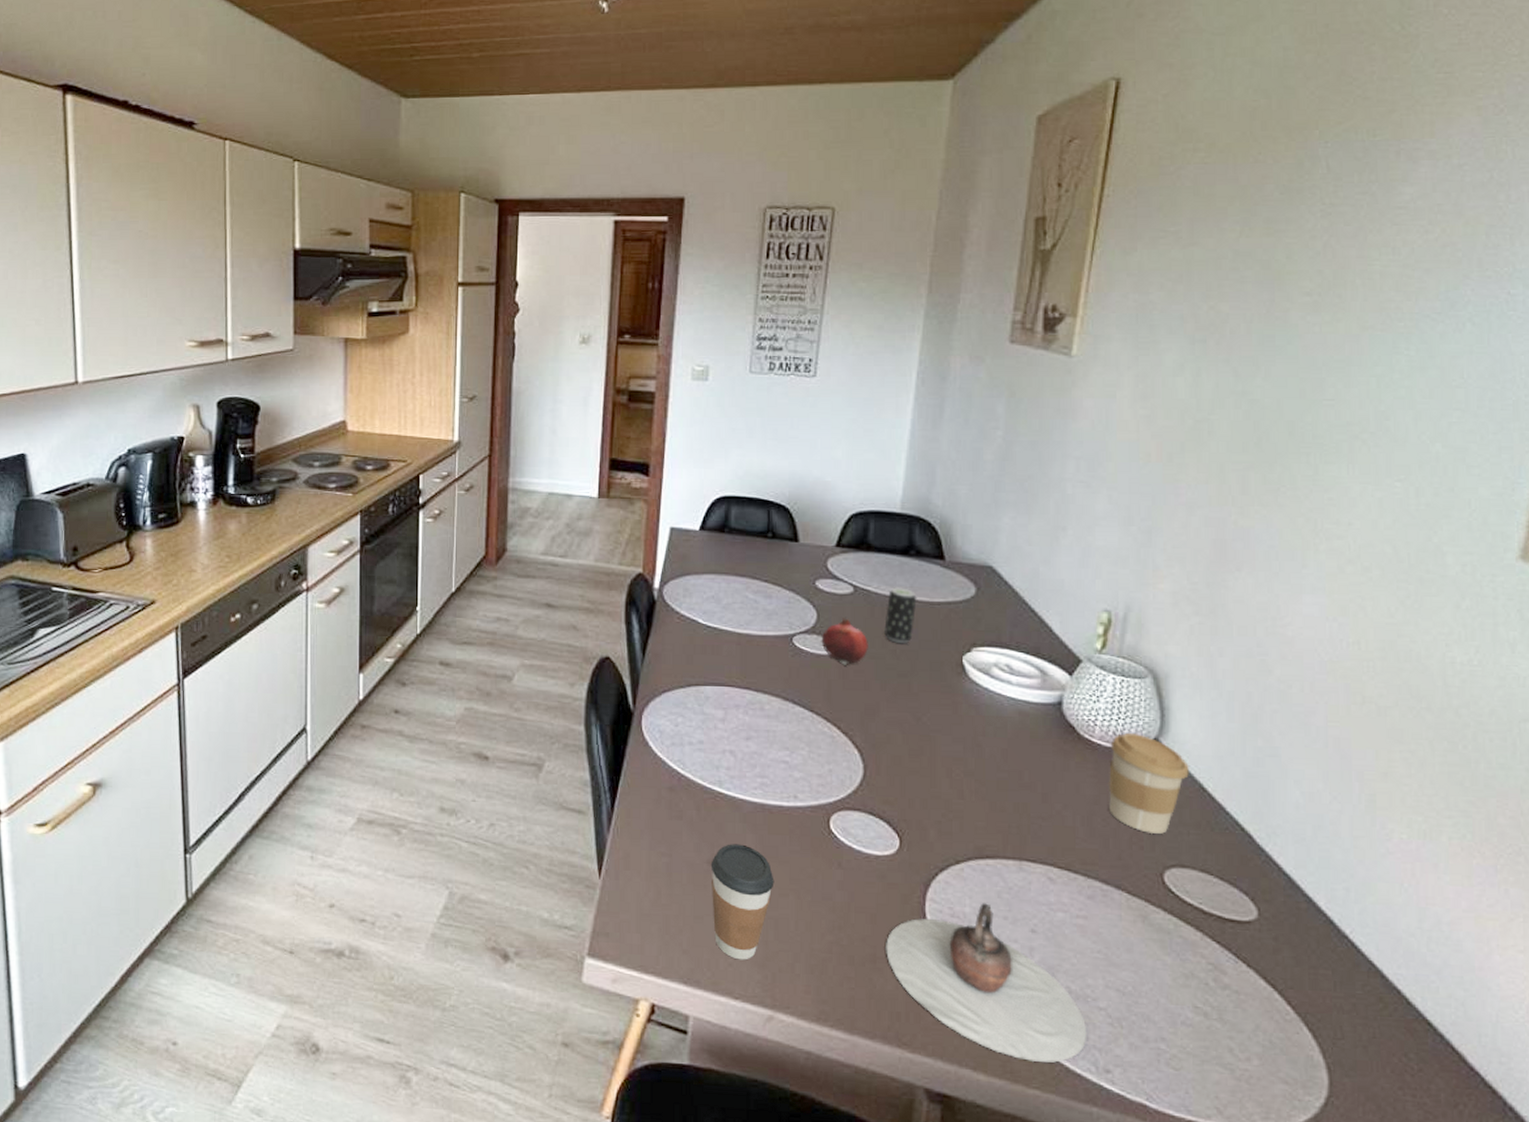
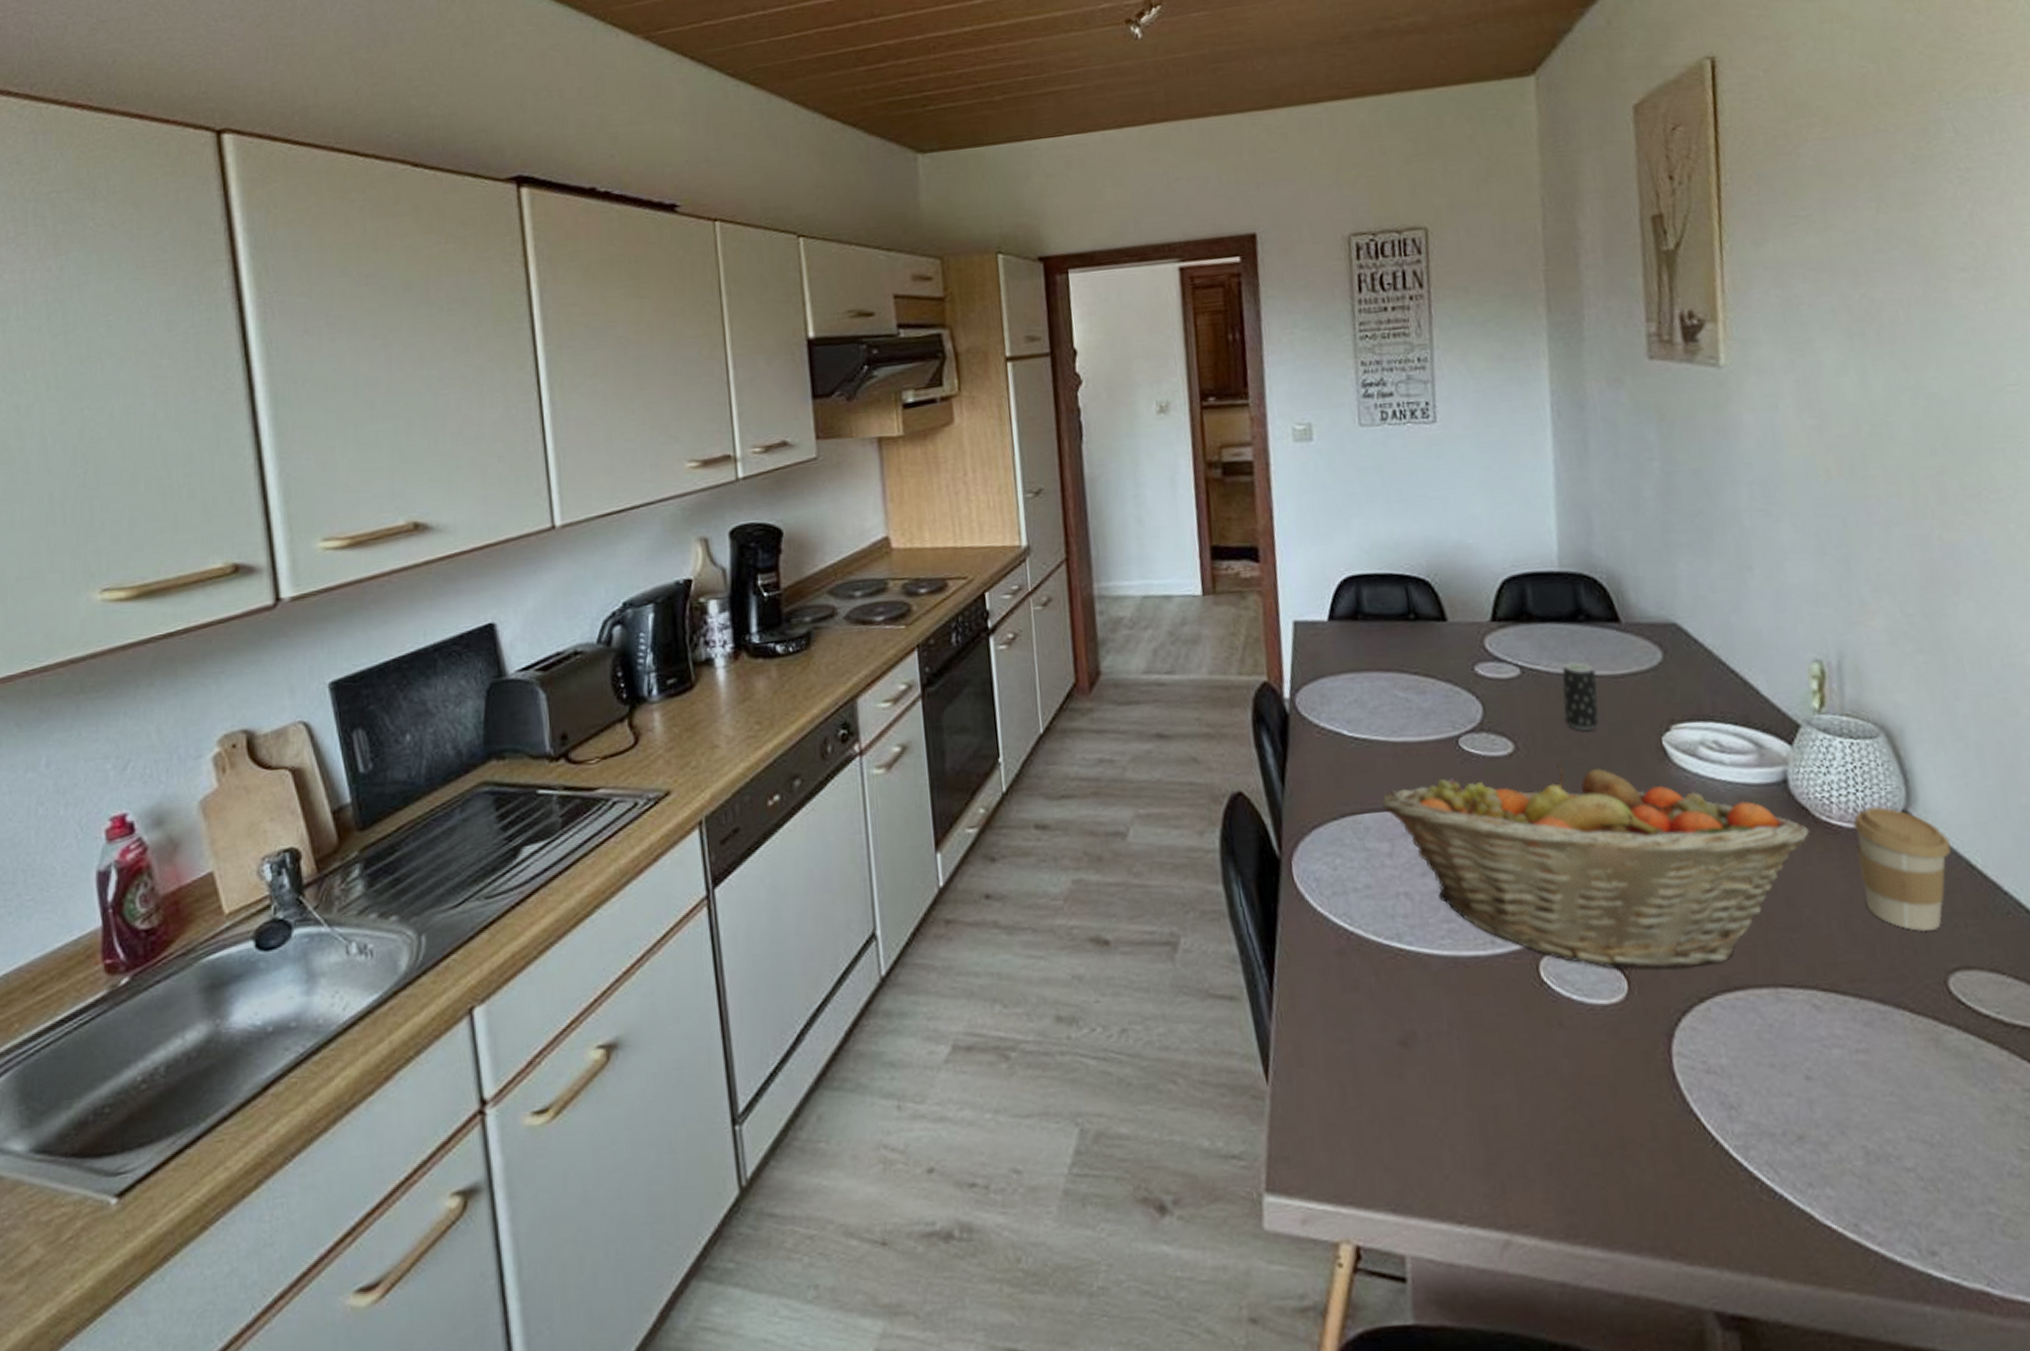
coffee cup: present [710,844,774,960] -> none [1402,1013,1485,1170]
fruit basket: none [722,666,1072,837] -> present [1381,763,1809,970]
fruit: present [821,617,868,667] -> none [1492,706,1550,768]
teapot: present [886,903,1087,1063] -> none [1633,1049,1900,1254]

